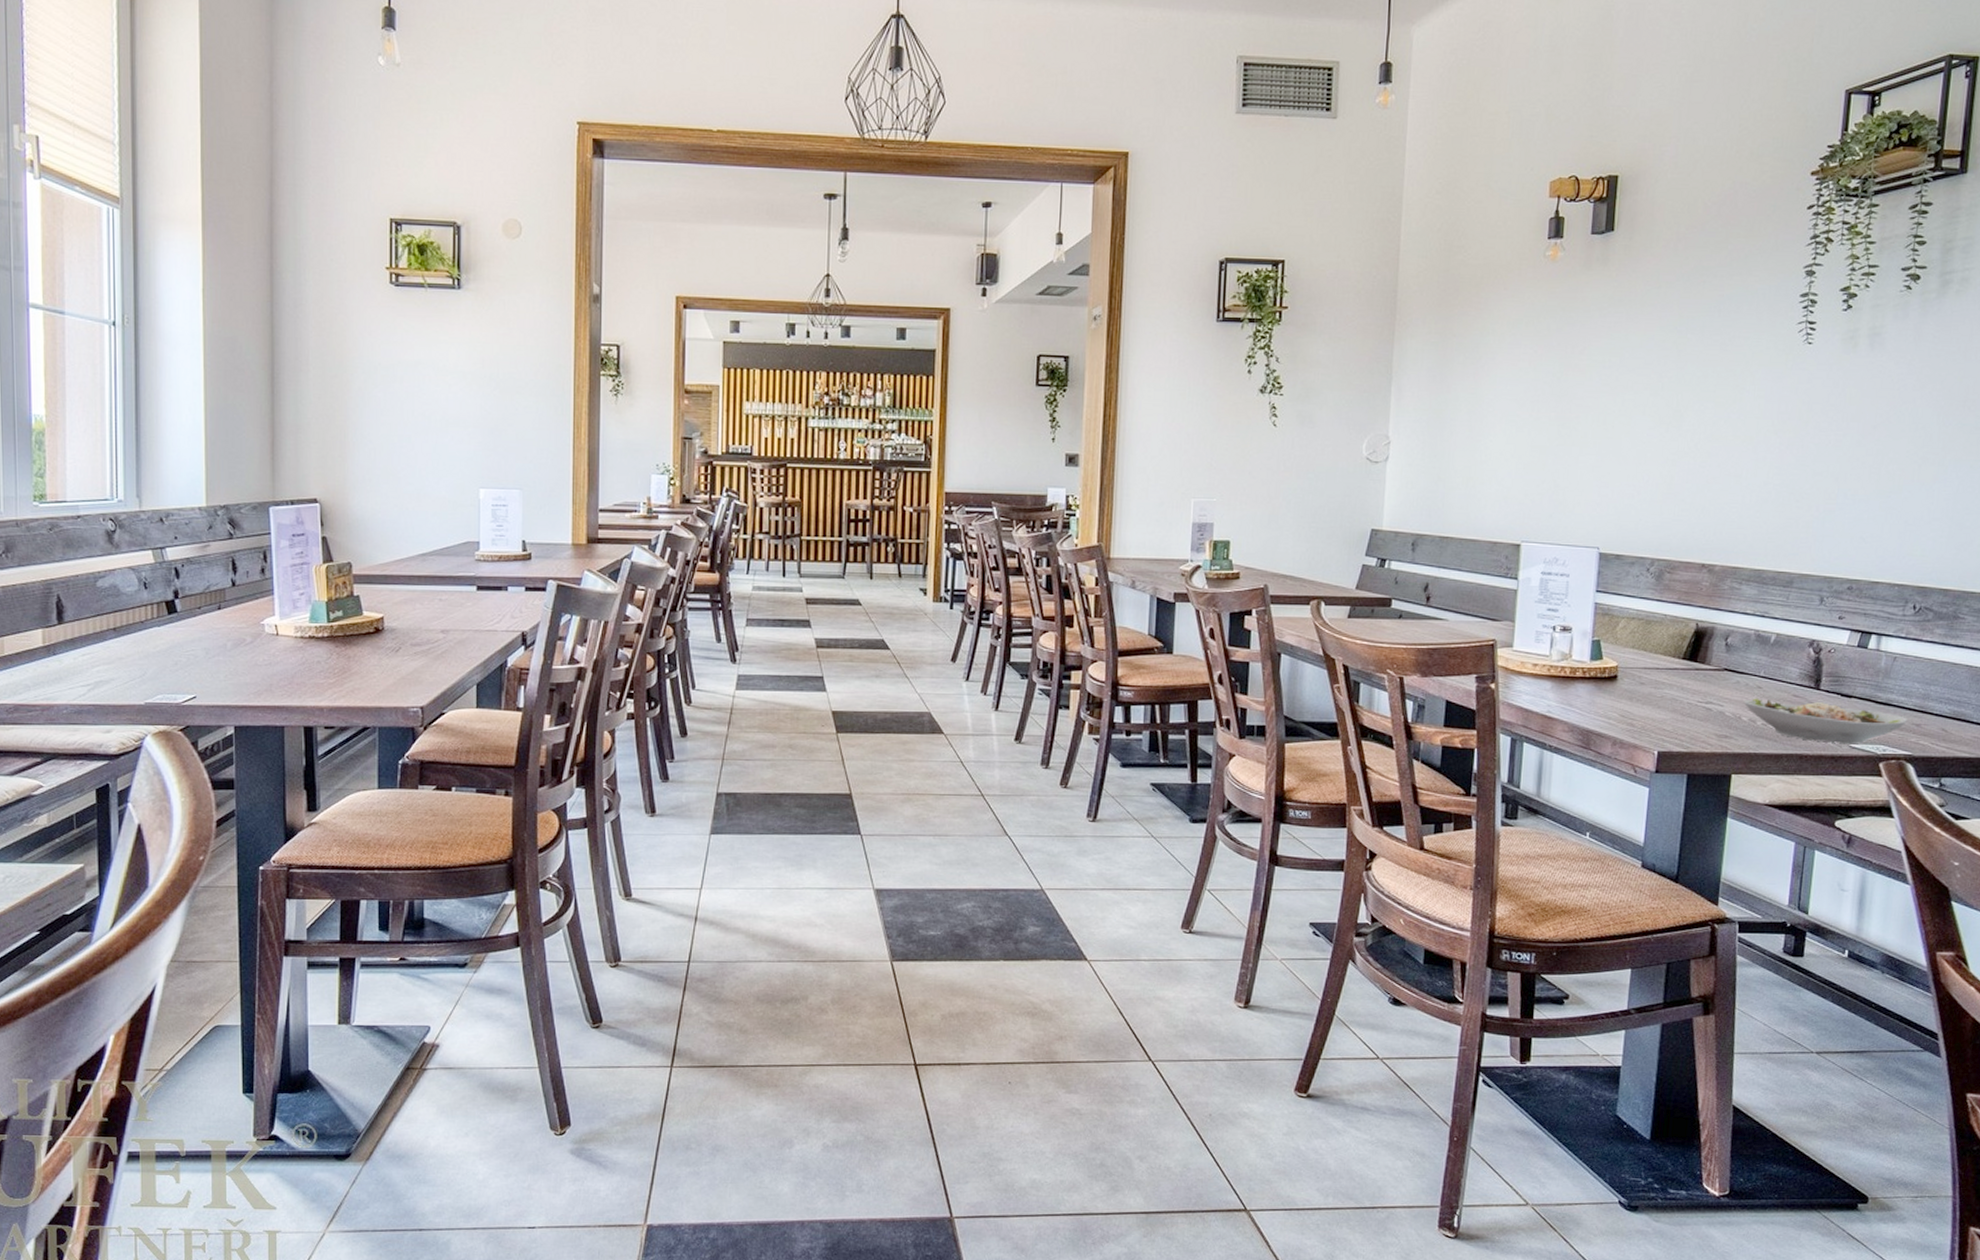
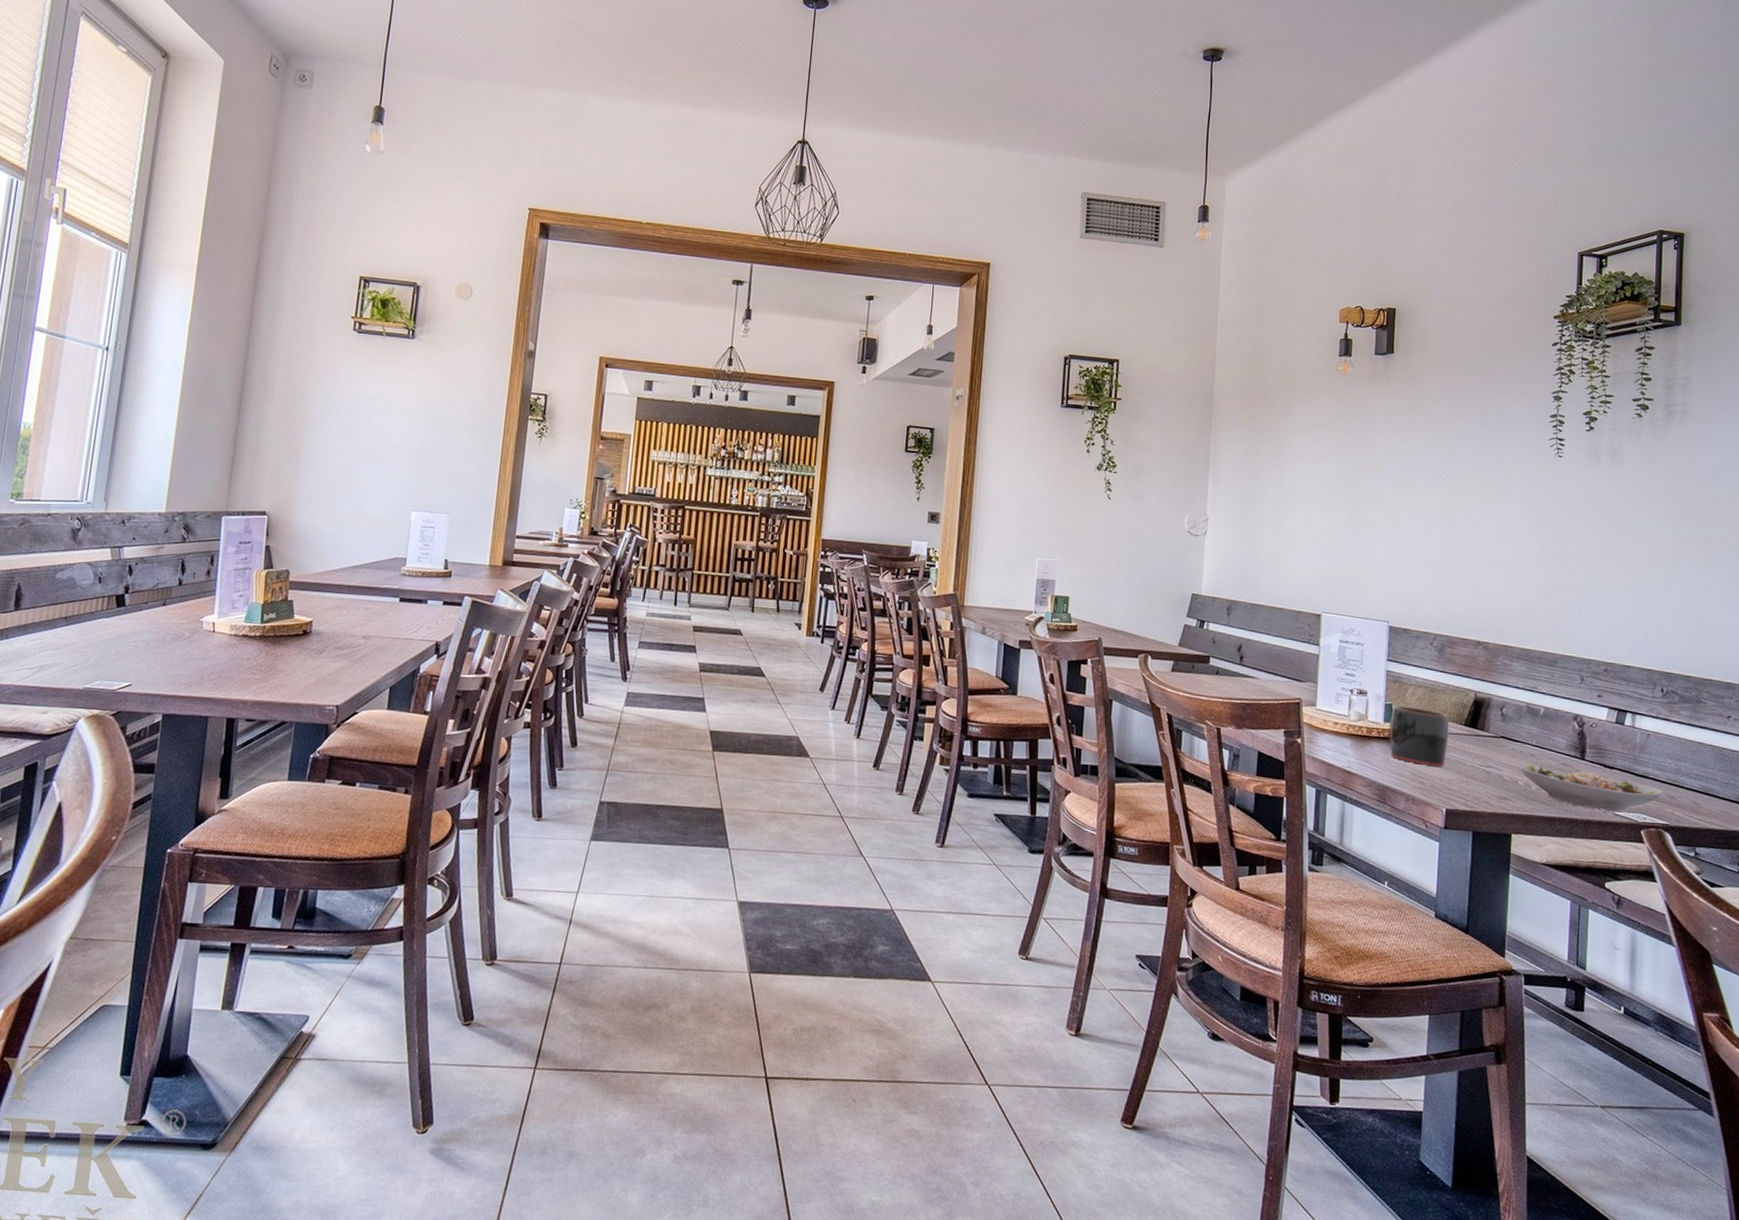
mug: none [1595,641,1665,706] -> present [1388,705,1449,767]

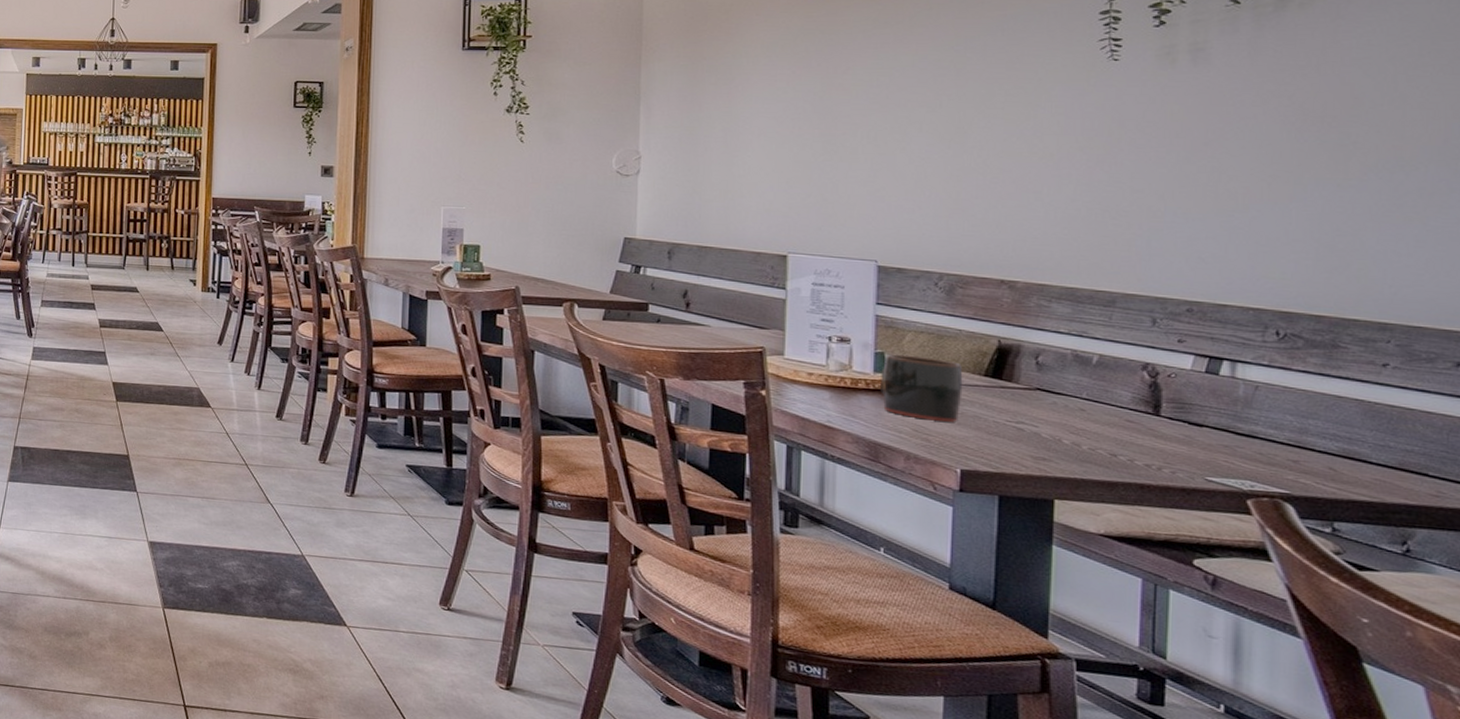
salad: present [1519,764,1663,812] -> none [1063,420,1280,477]

